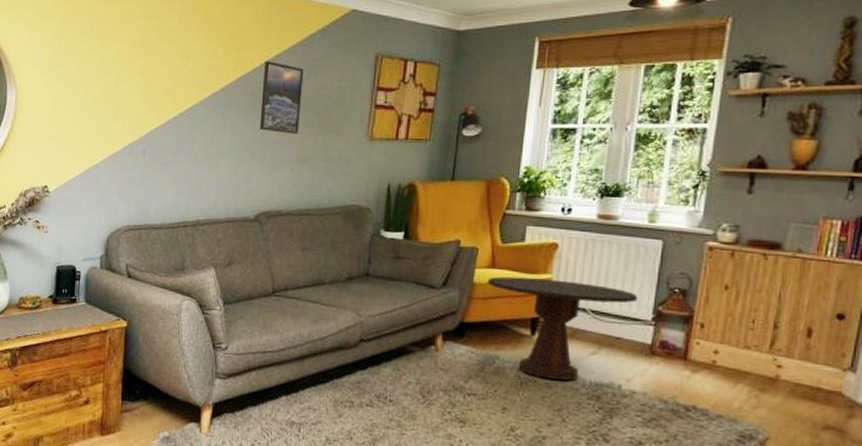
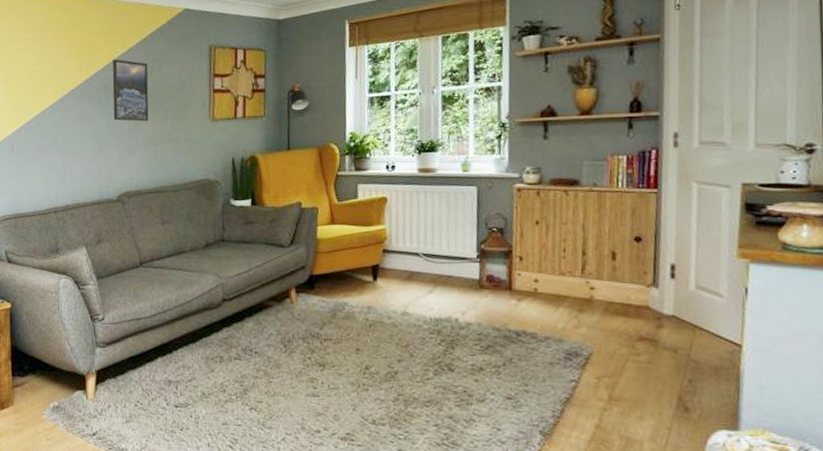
side table: present [487,276,639,381] -> none [329,229,463,319]

